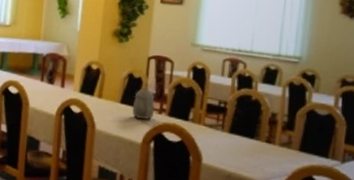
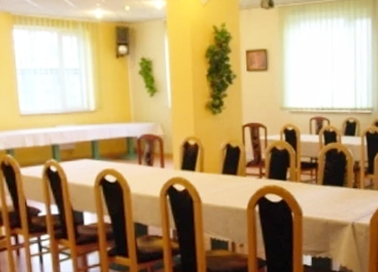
teapot: present [132,86,156,120] -> none [234,155,255,186]

